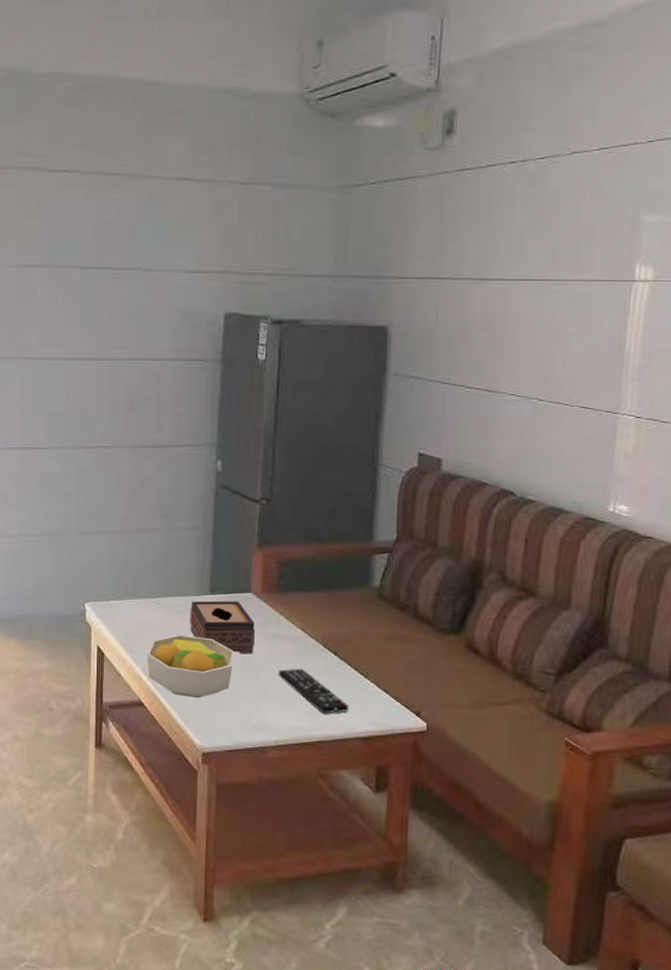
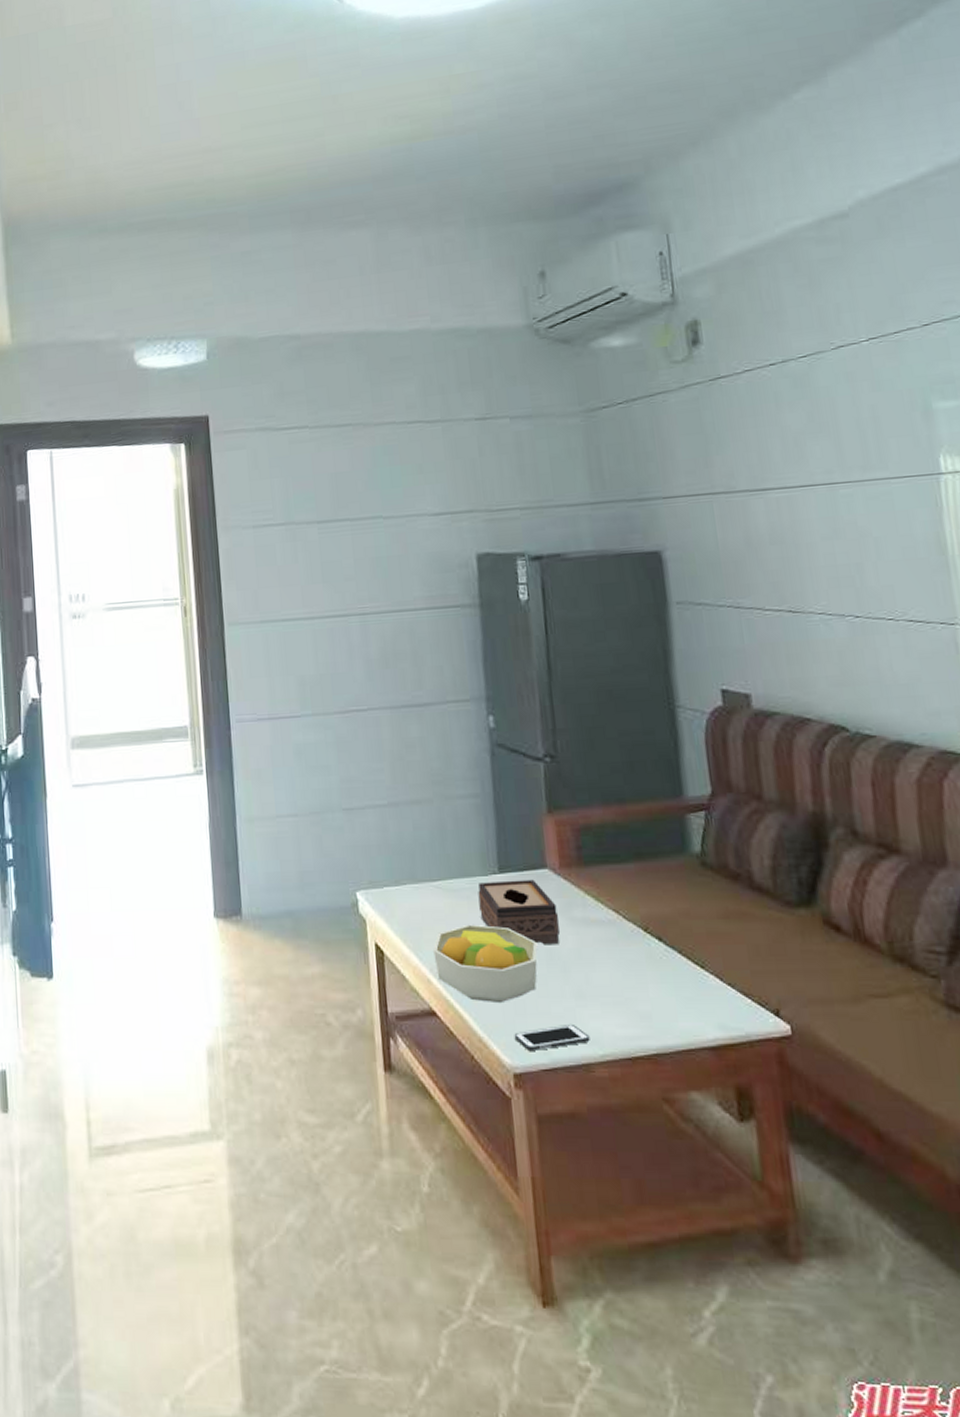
cell phone: none [206,716,268,736] -> present [514,1023,590,1051]
remote control: present [278,668,349,714] -> none [592,959,689,1018]

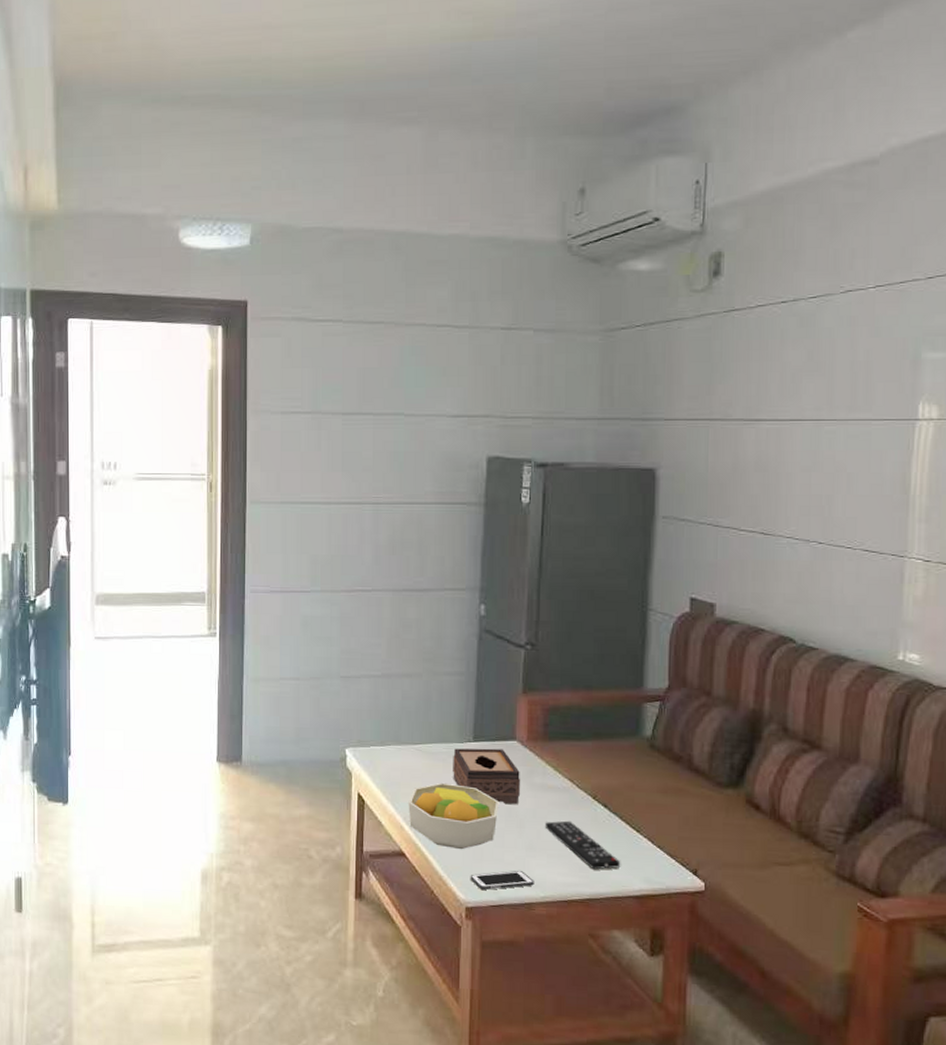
remote control: none [592,959,689,1018] -> present [545,820,621,870]

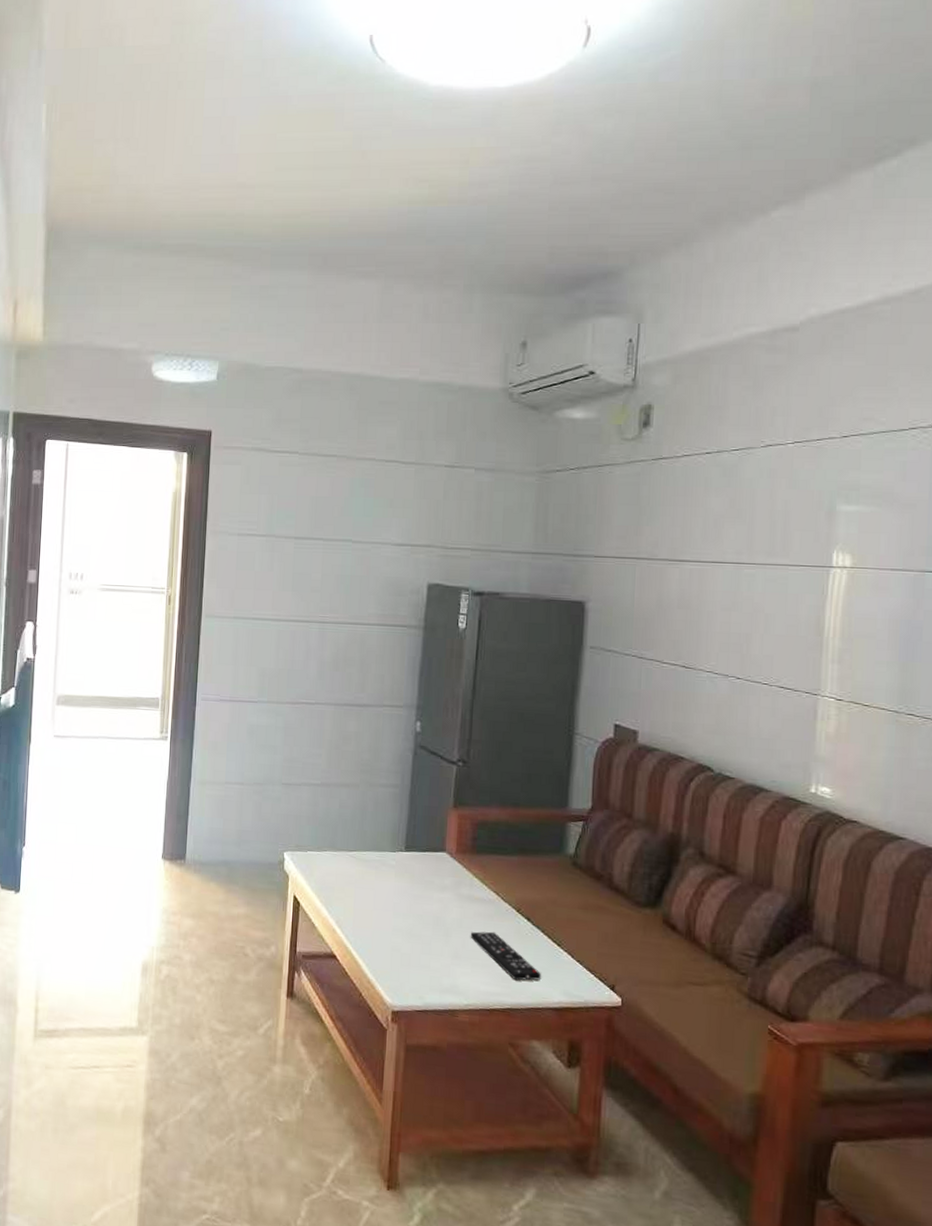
fruit bowl: present [408,782,500,850] -> none [341,889,428,955]
tissue box: present [453,748,521,804] -> none [384,857,449,913]
cell phone: present [470,870,534,890] -> none [397,977,458,995]

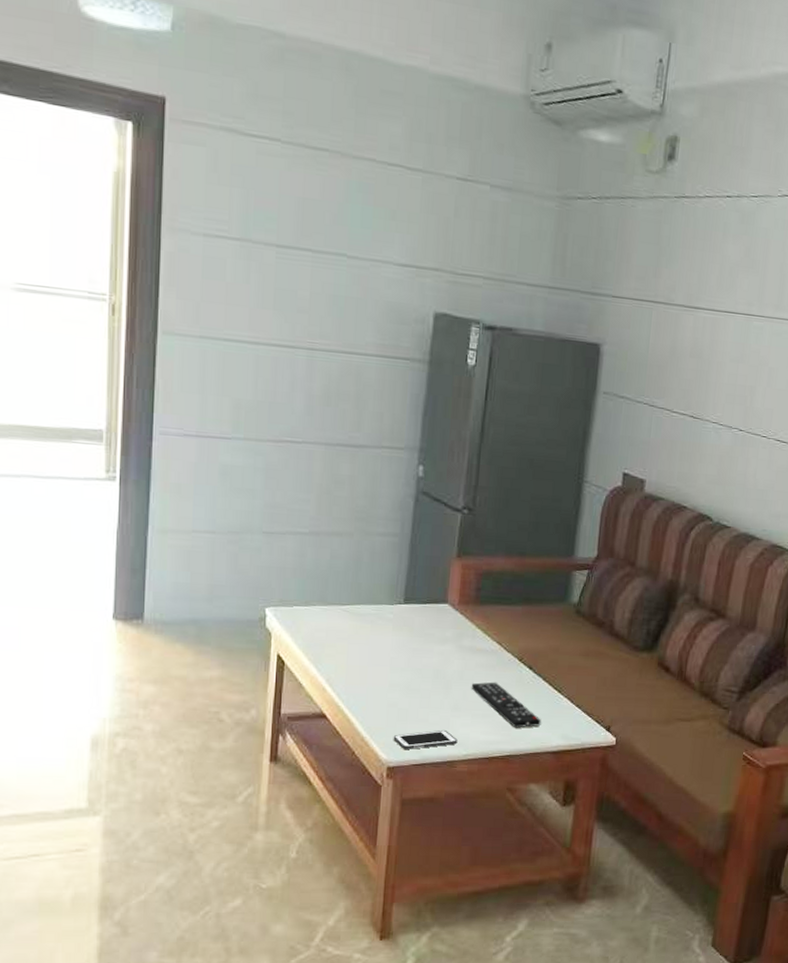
cell phone: none [397,977,458,995] -> present [393,729,458,749]

